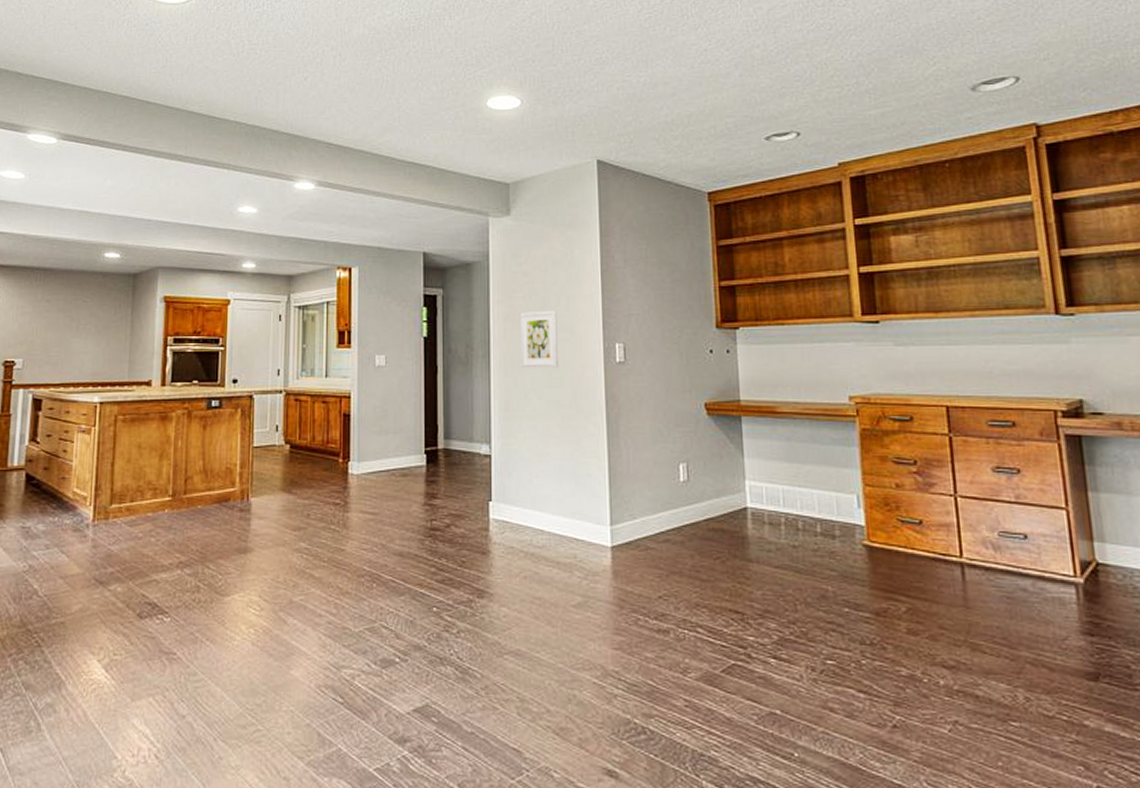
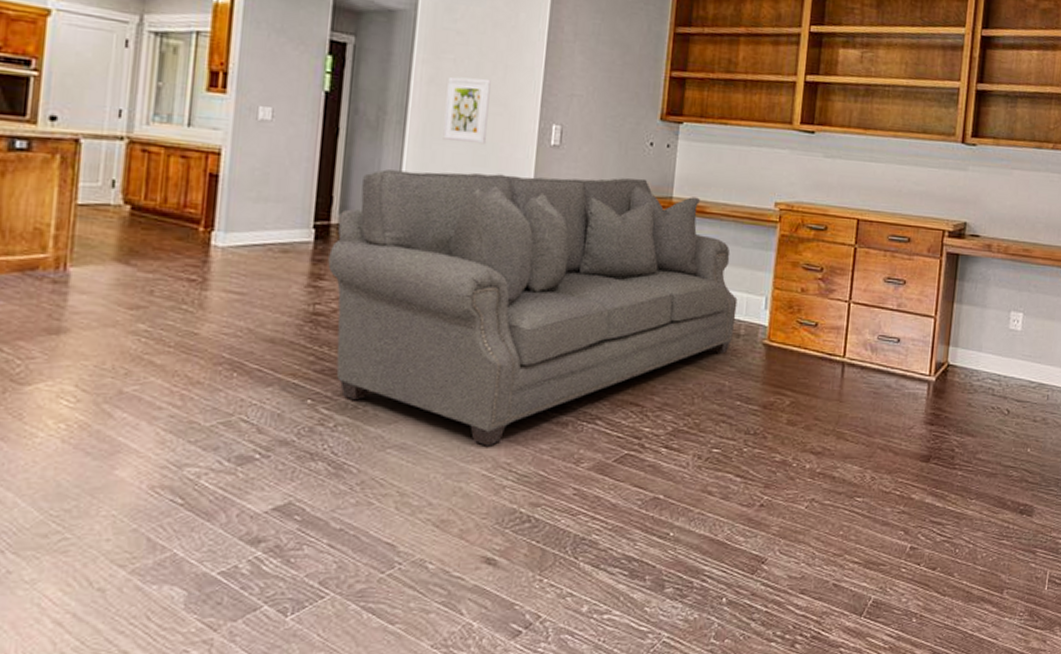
sofa: none [439,385,828,654] -> present [328,169,738,446]

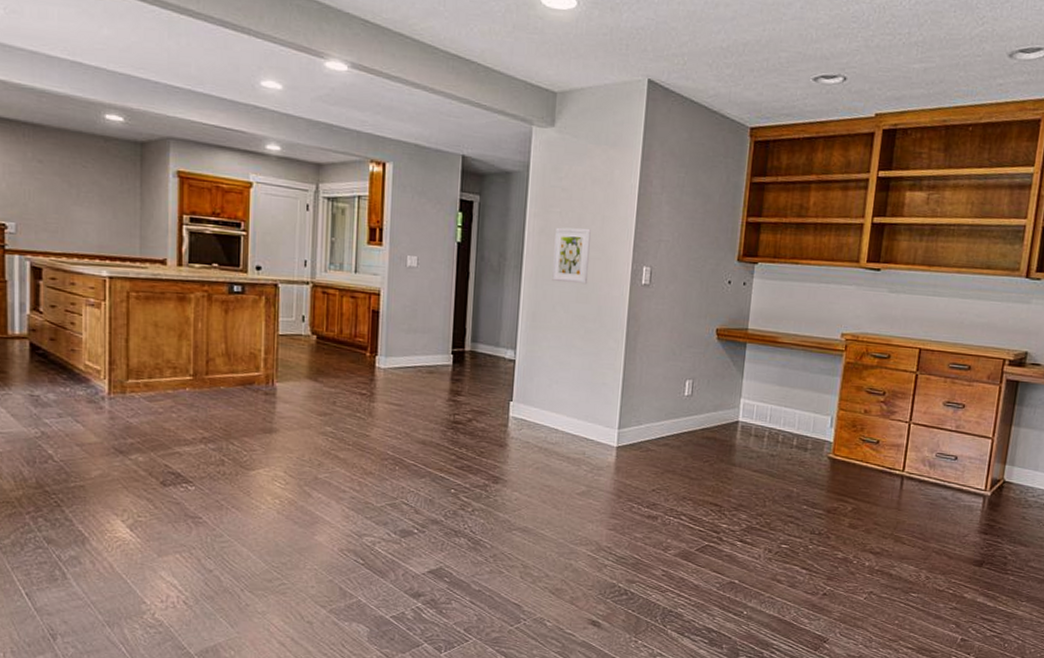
sofa: present [328,169,738,446] -> none [464,306,806,533]

